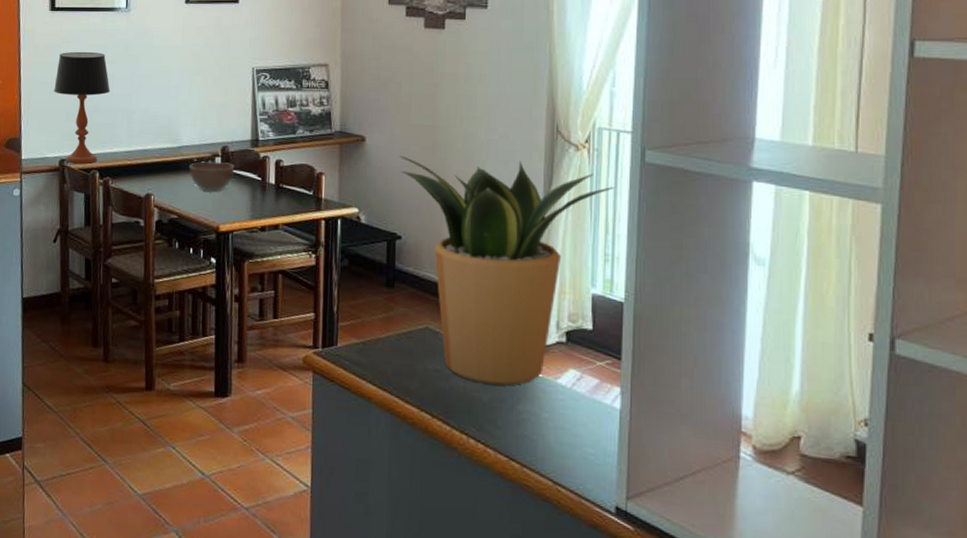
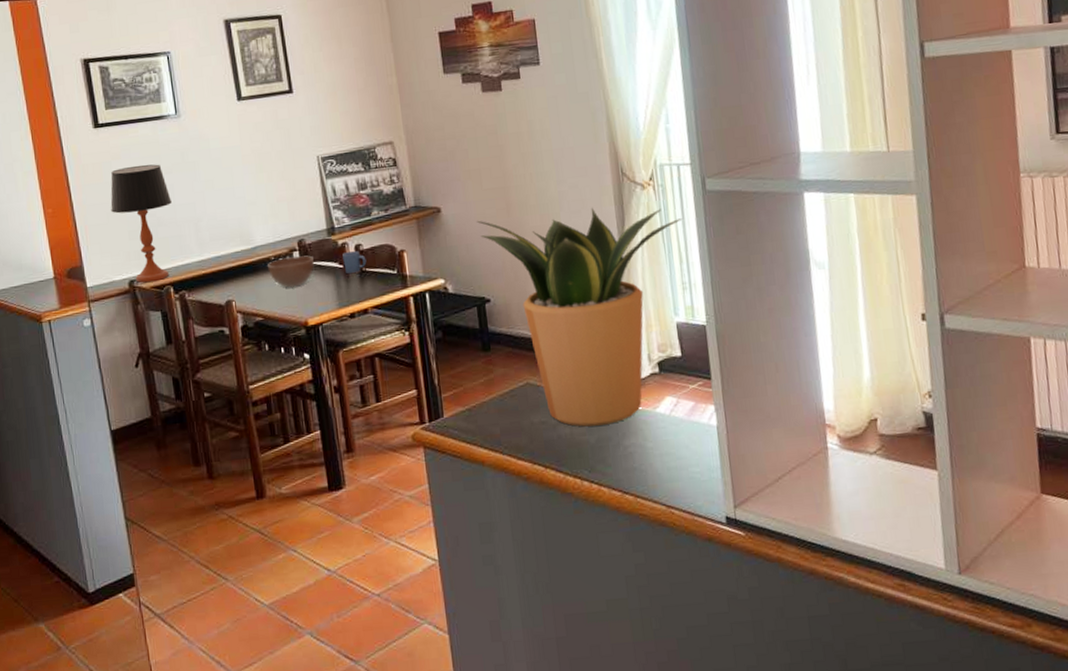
mug: none [262,166,285,188] -> present [342,251,367,275]

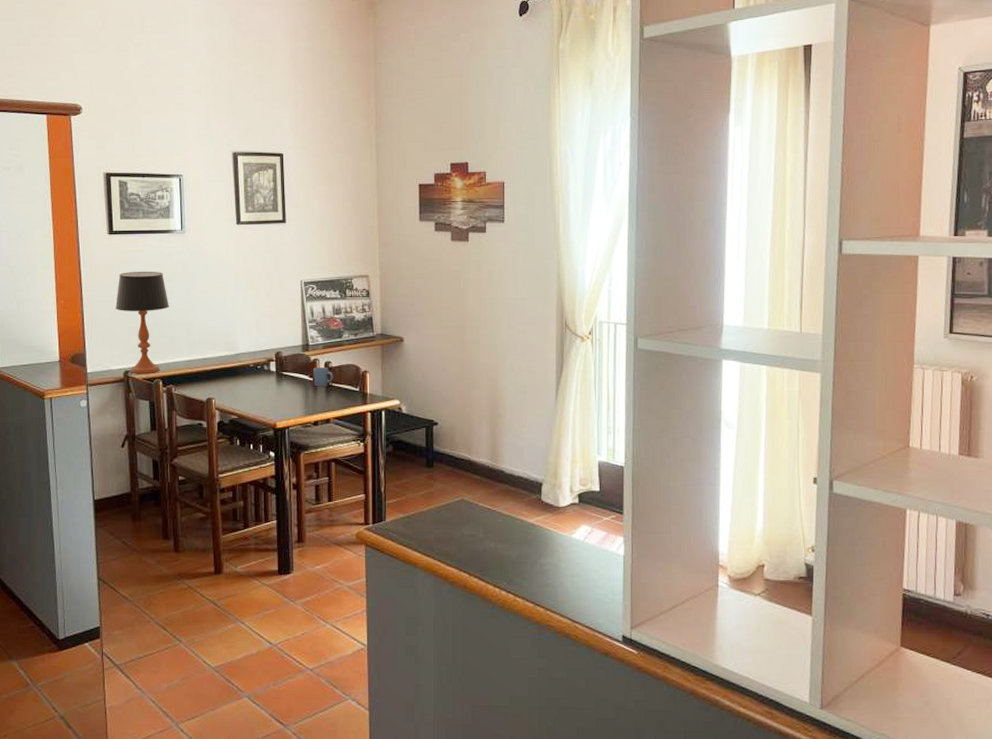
bowl: present [268,255,315,288] -> none [247,366,288,393]
potted plant: present [476,207,682,427] -> none [433,352,614,544]

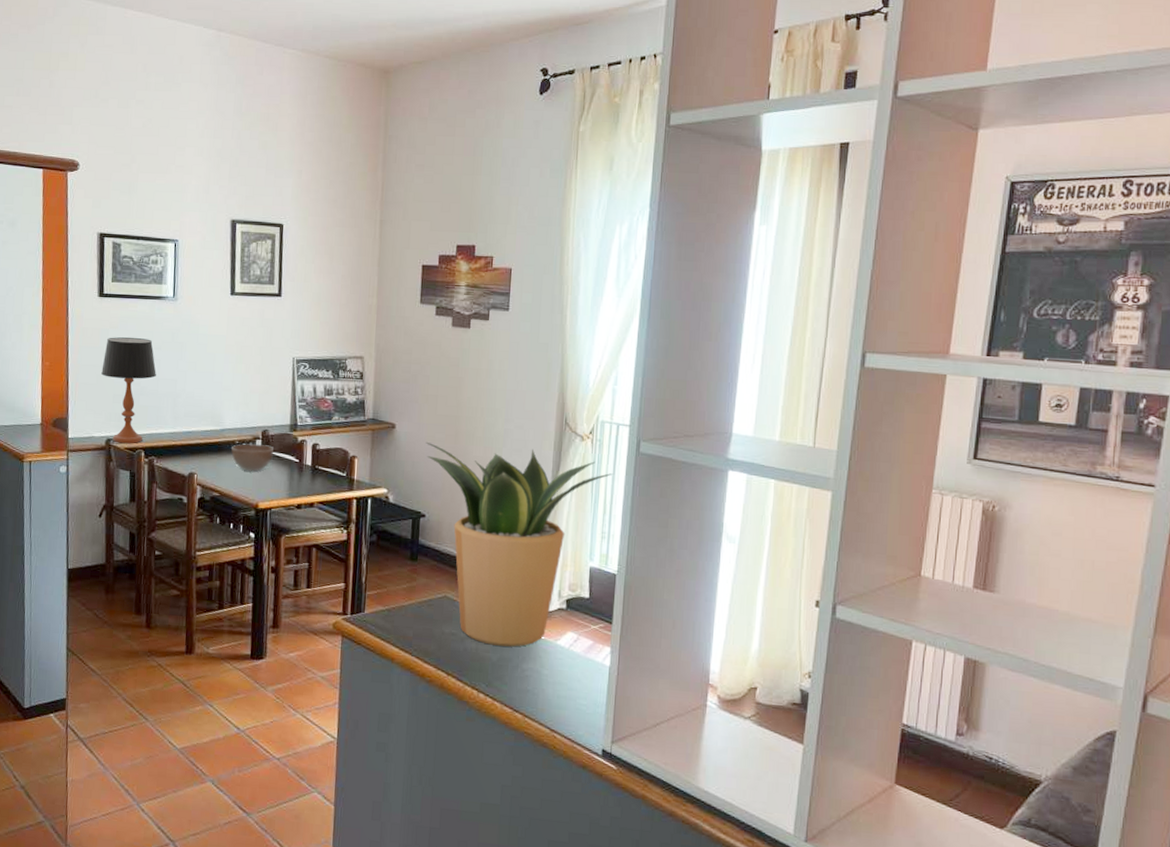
bowl: none [247,366,288,393] -> present [231,444,274,472]
mug: present [313,367,334,387] -> none [299,449,321,470]
potted plant: none [433,352,614,544] -> present [425,441,613,647]

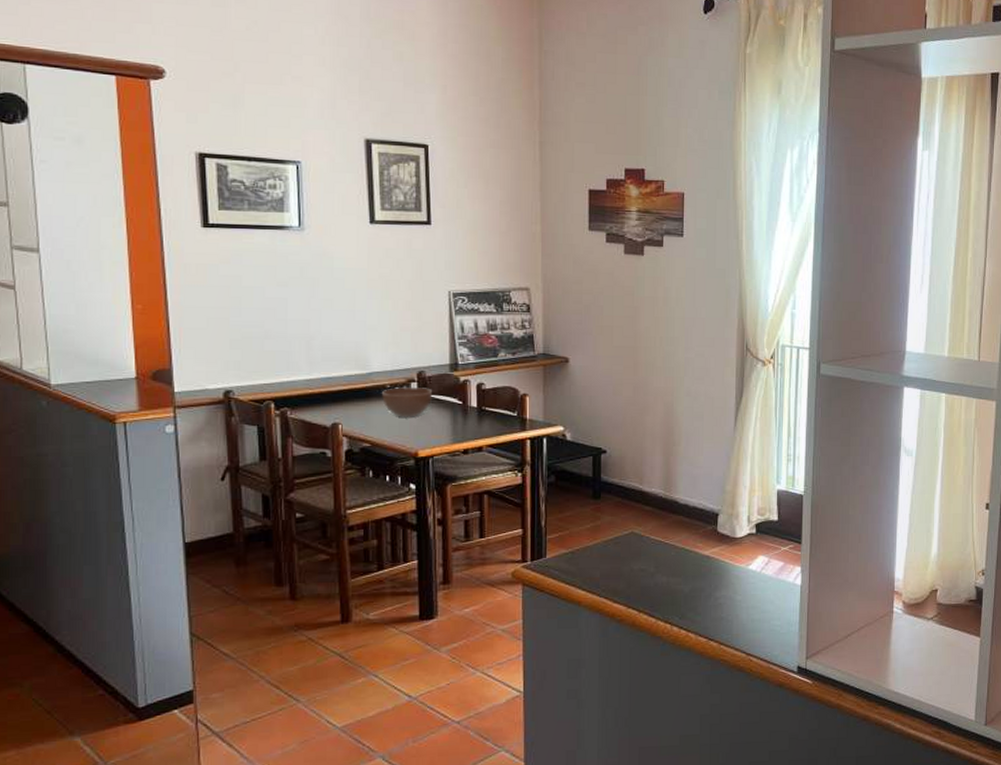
table lamp: present [101,337,156,444] -> none [212,273,283,395]
potted plant: present [425,441,613,647] -> none [602,374,795,577]

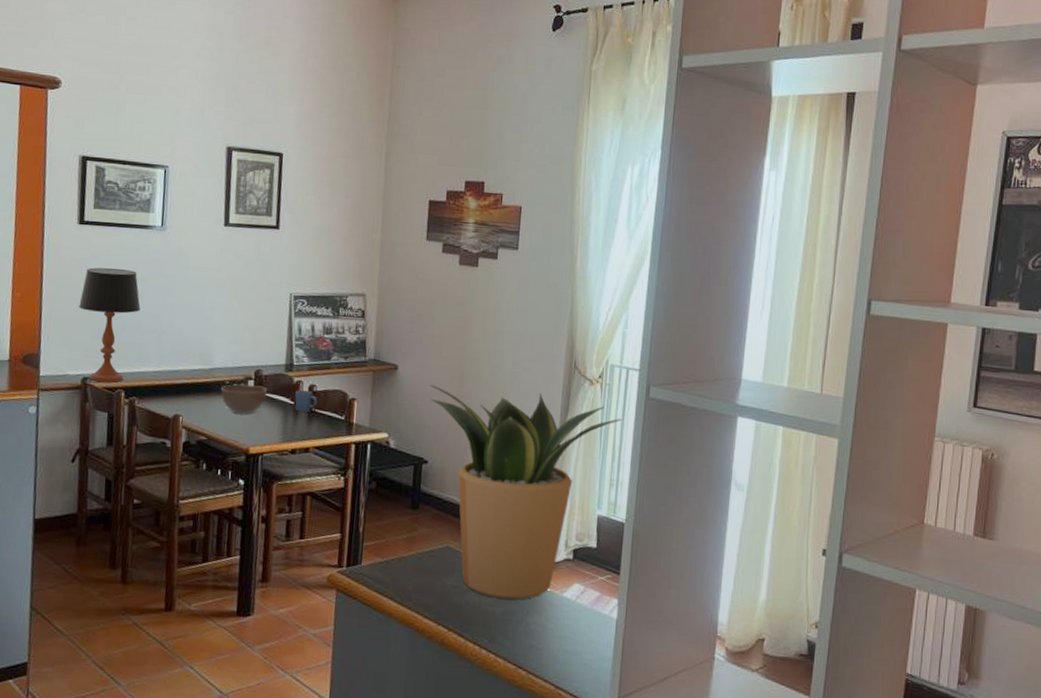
table lamp: none [212,273,283,395] -> present [79,267,141,383]
mug: none [463,389,487,411] -> present [295,390,318,413]
potted plant: none [602,374,795,577] -> present [429,384,622,600]

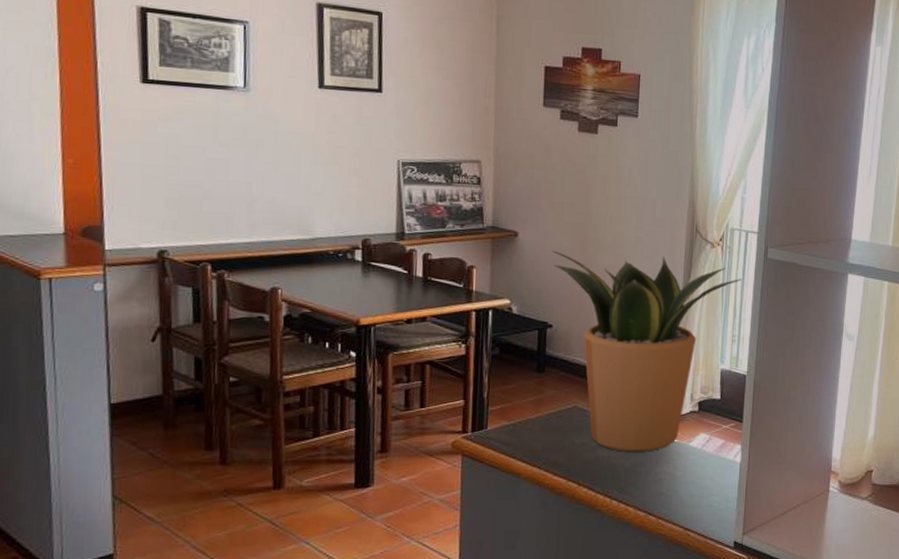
table lamp: present [79,267,141,383] -> none [149,131,224,256]
bowl: present [221,384,268,414] -> none [324,254,378,285]
mug: present [295,390,318,413] -> none [408,259,433,281]

